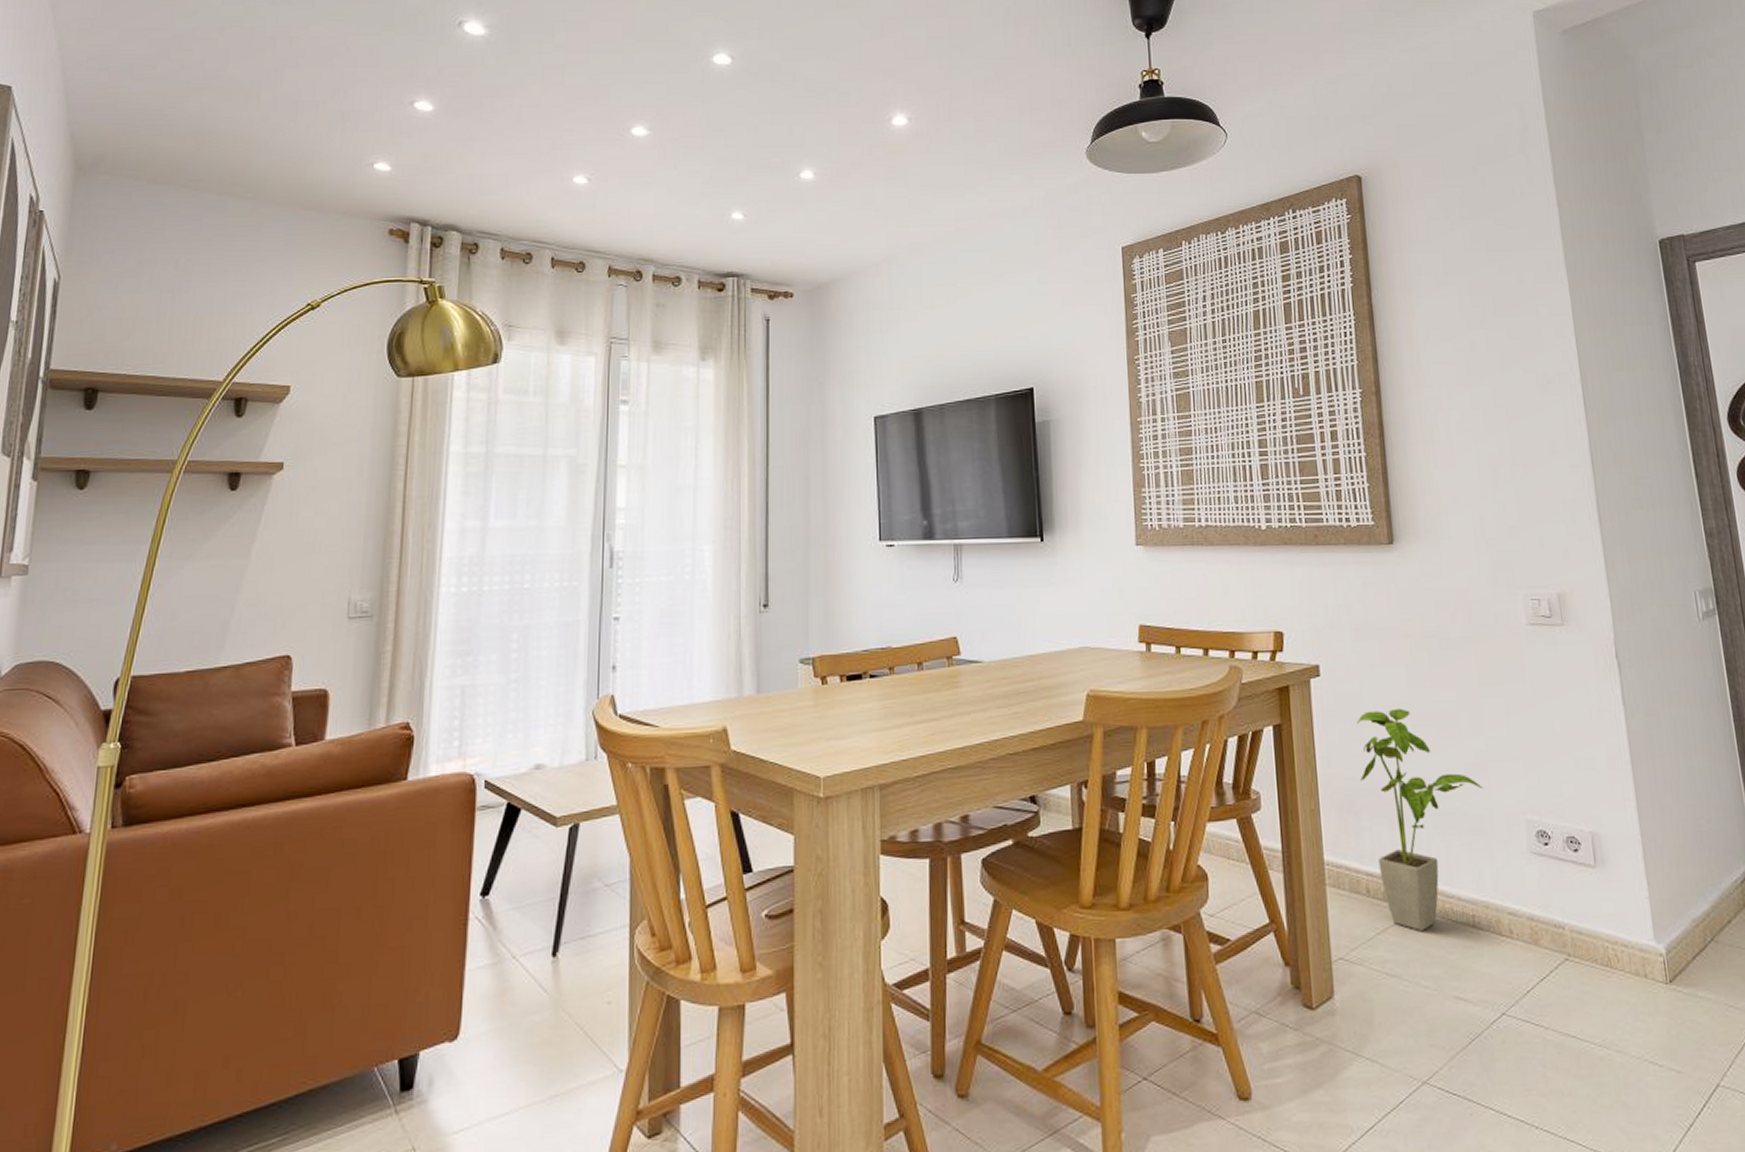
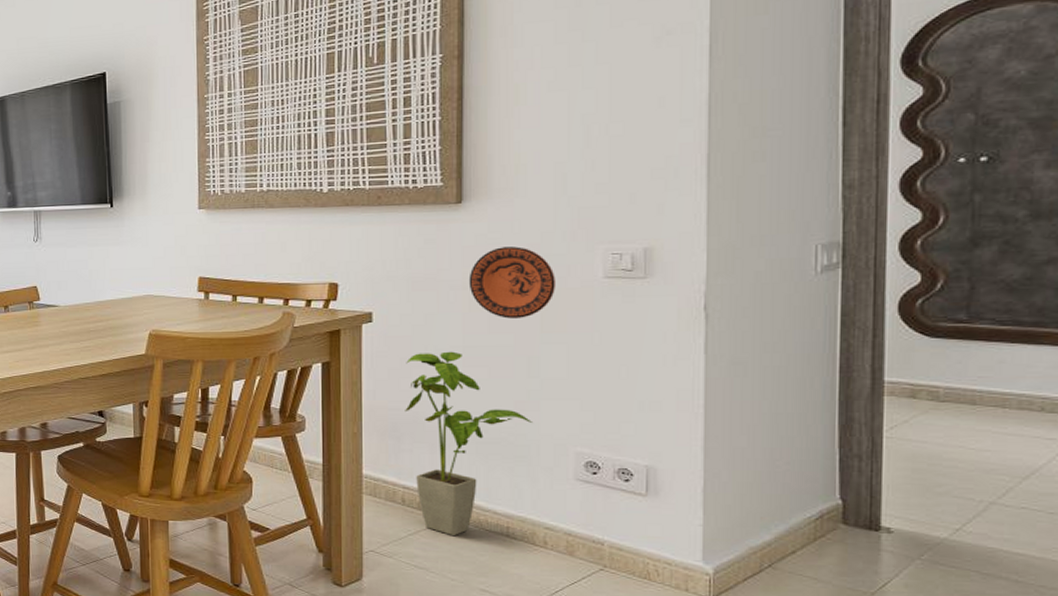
decorative plate: none [1407,591,1487,670] -> present [468,246,555,319]

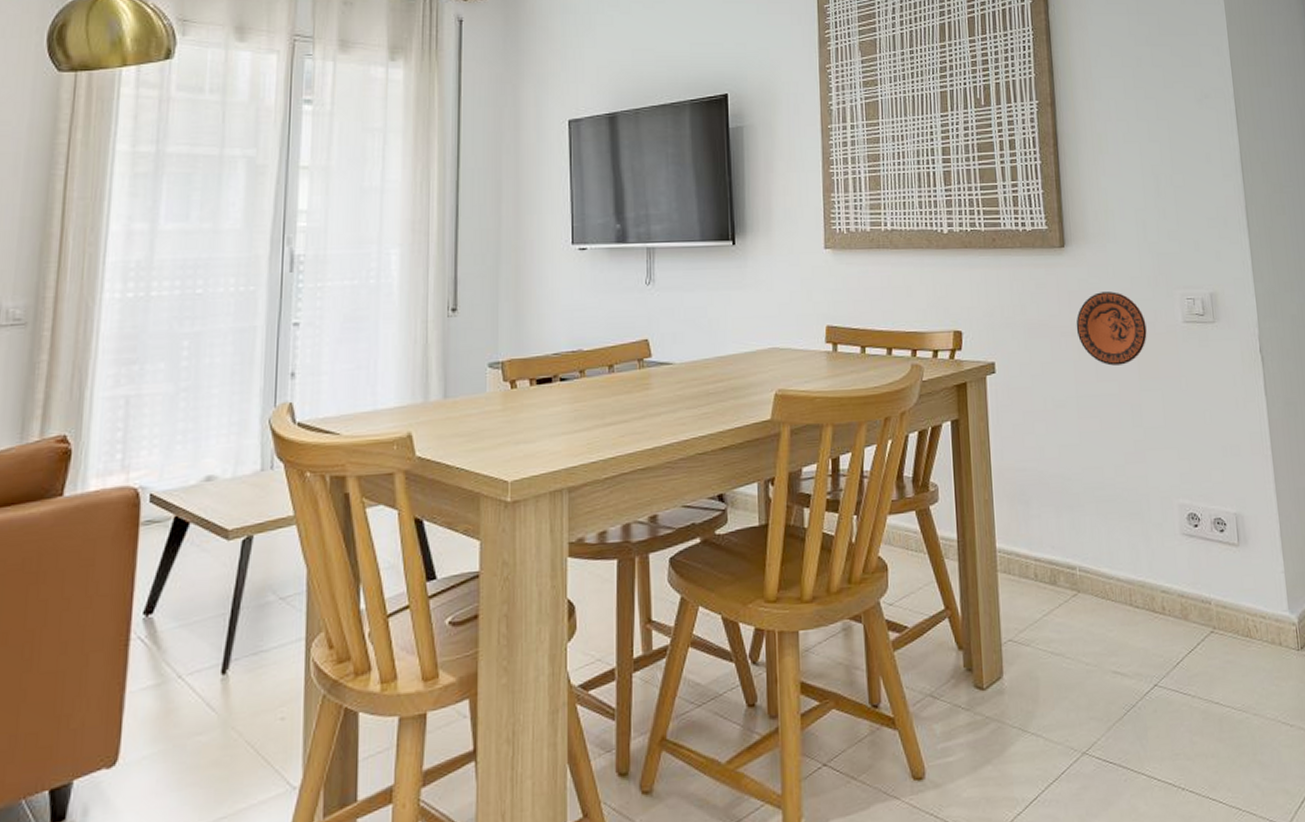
house plant: present [405,351,534,537] -> none [1028,402,1142,612]

